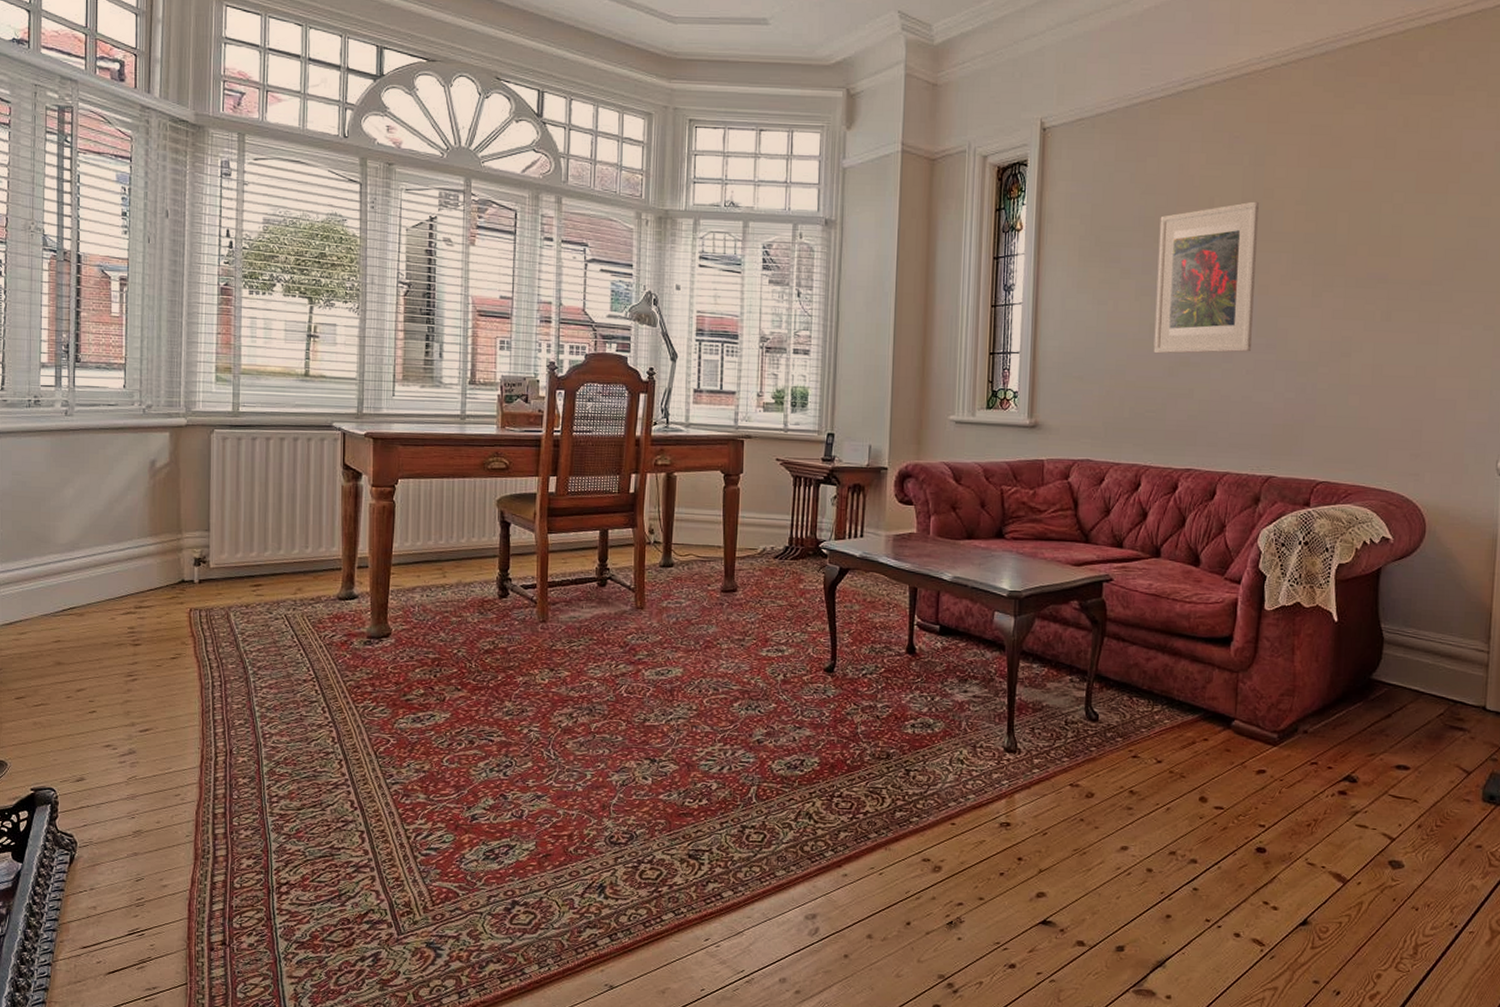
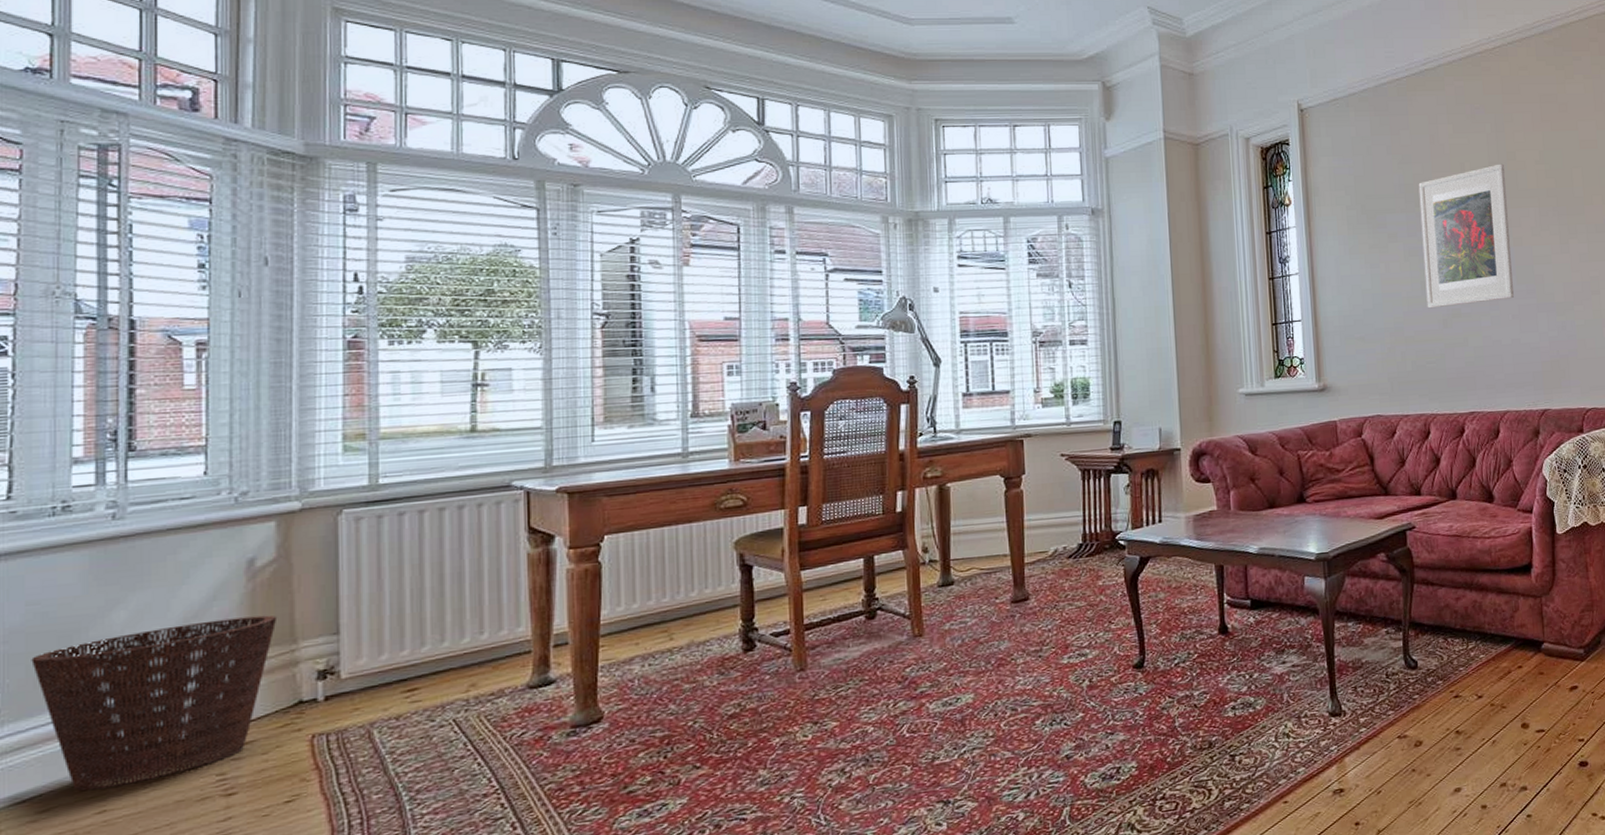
basket: none [15,506,169,624] -> present [31,615,278,791]

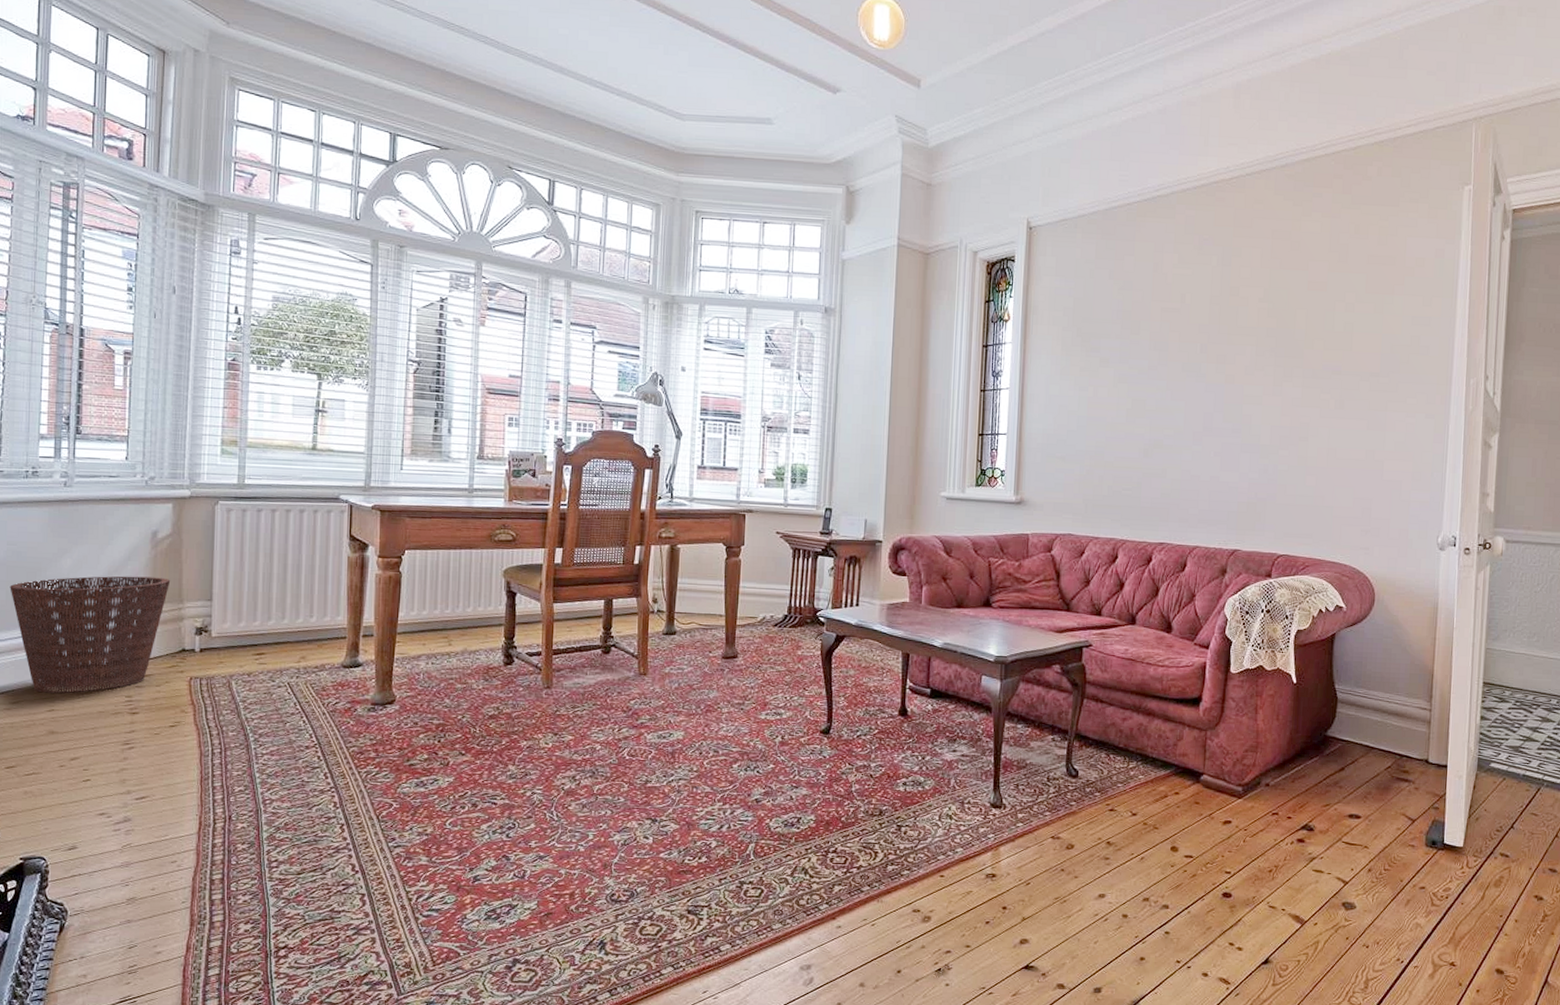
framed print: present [1418,163,1514,309] -> none [1130,298,1226,437]

